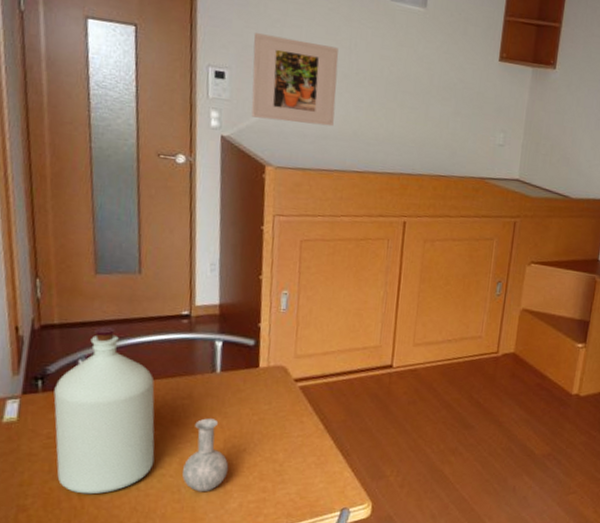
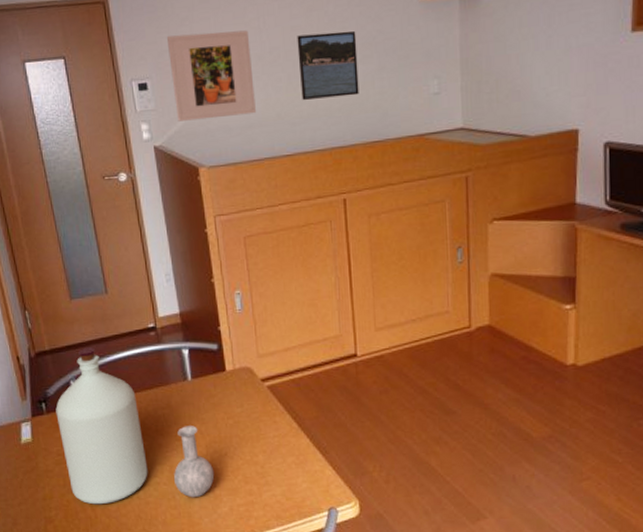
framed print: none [380,65,440,131] -> present [297,31,359,101]

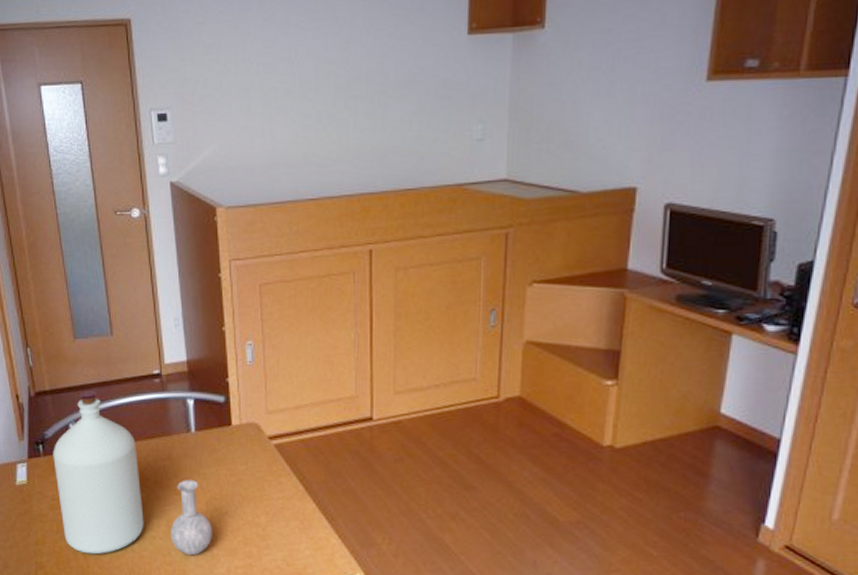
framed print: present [166,30,256,121] -> none [190,61,281,157]
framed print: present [297,31,359,101] -> none [330,66,396,141]

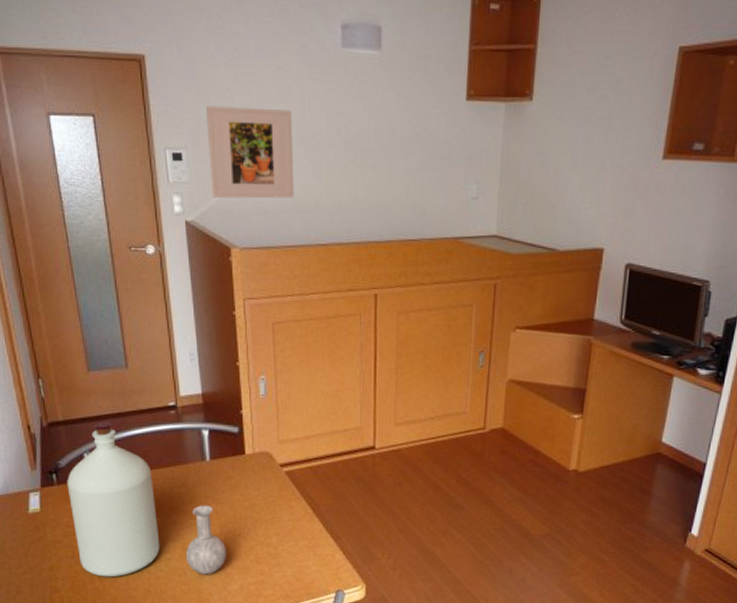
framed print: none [190,61,281,157] -> present [205,106,294,199]

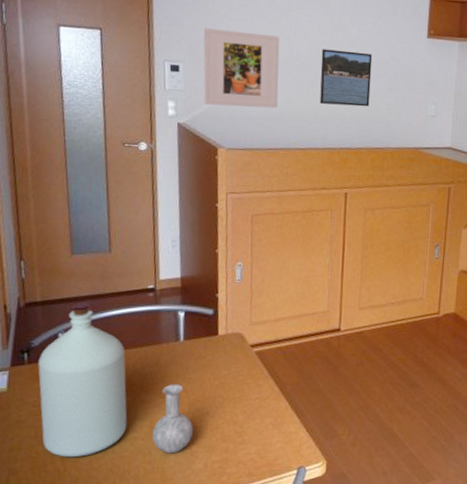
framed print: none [341,122,401,191] -> present [319,49,373,107]

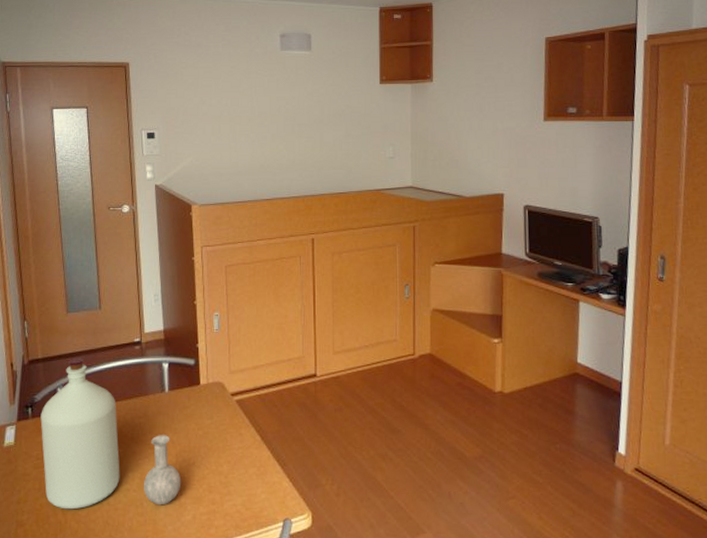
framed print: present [203,28,280,109] -> none [174,96,244,166]
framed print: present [319,49,373,107] -> none [281,104,329,156]

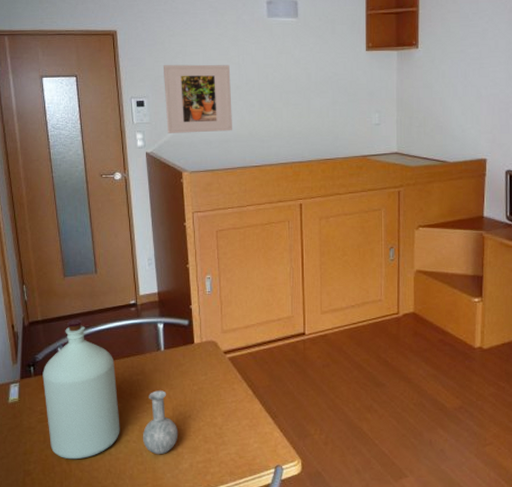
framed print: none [174,96,244,166] -> present [163,64,232,133]

